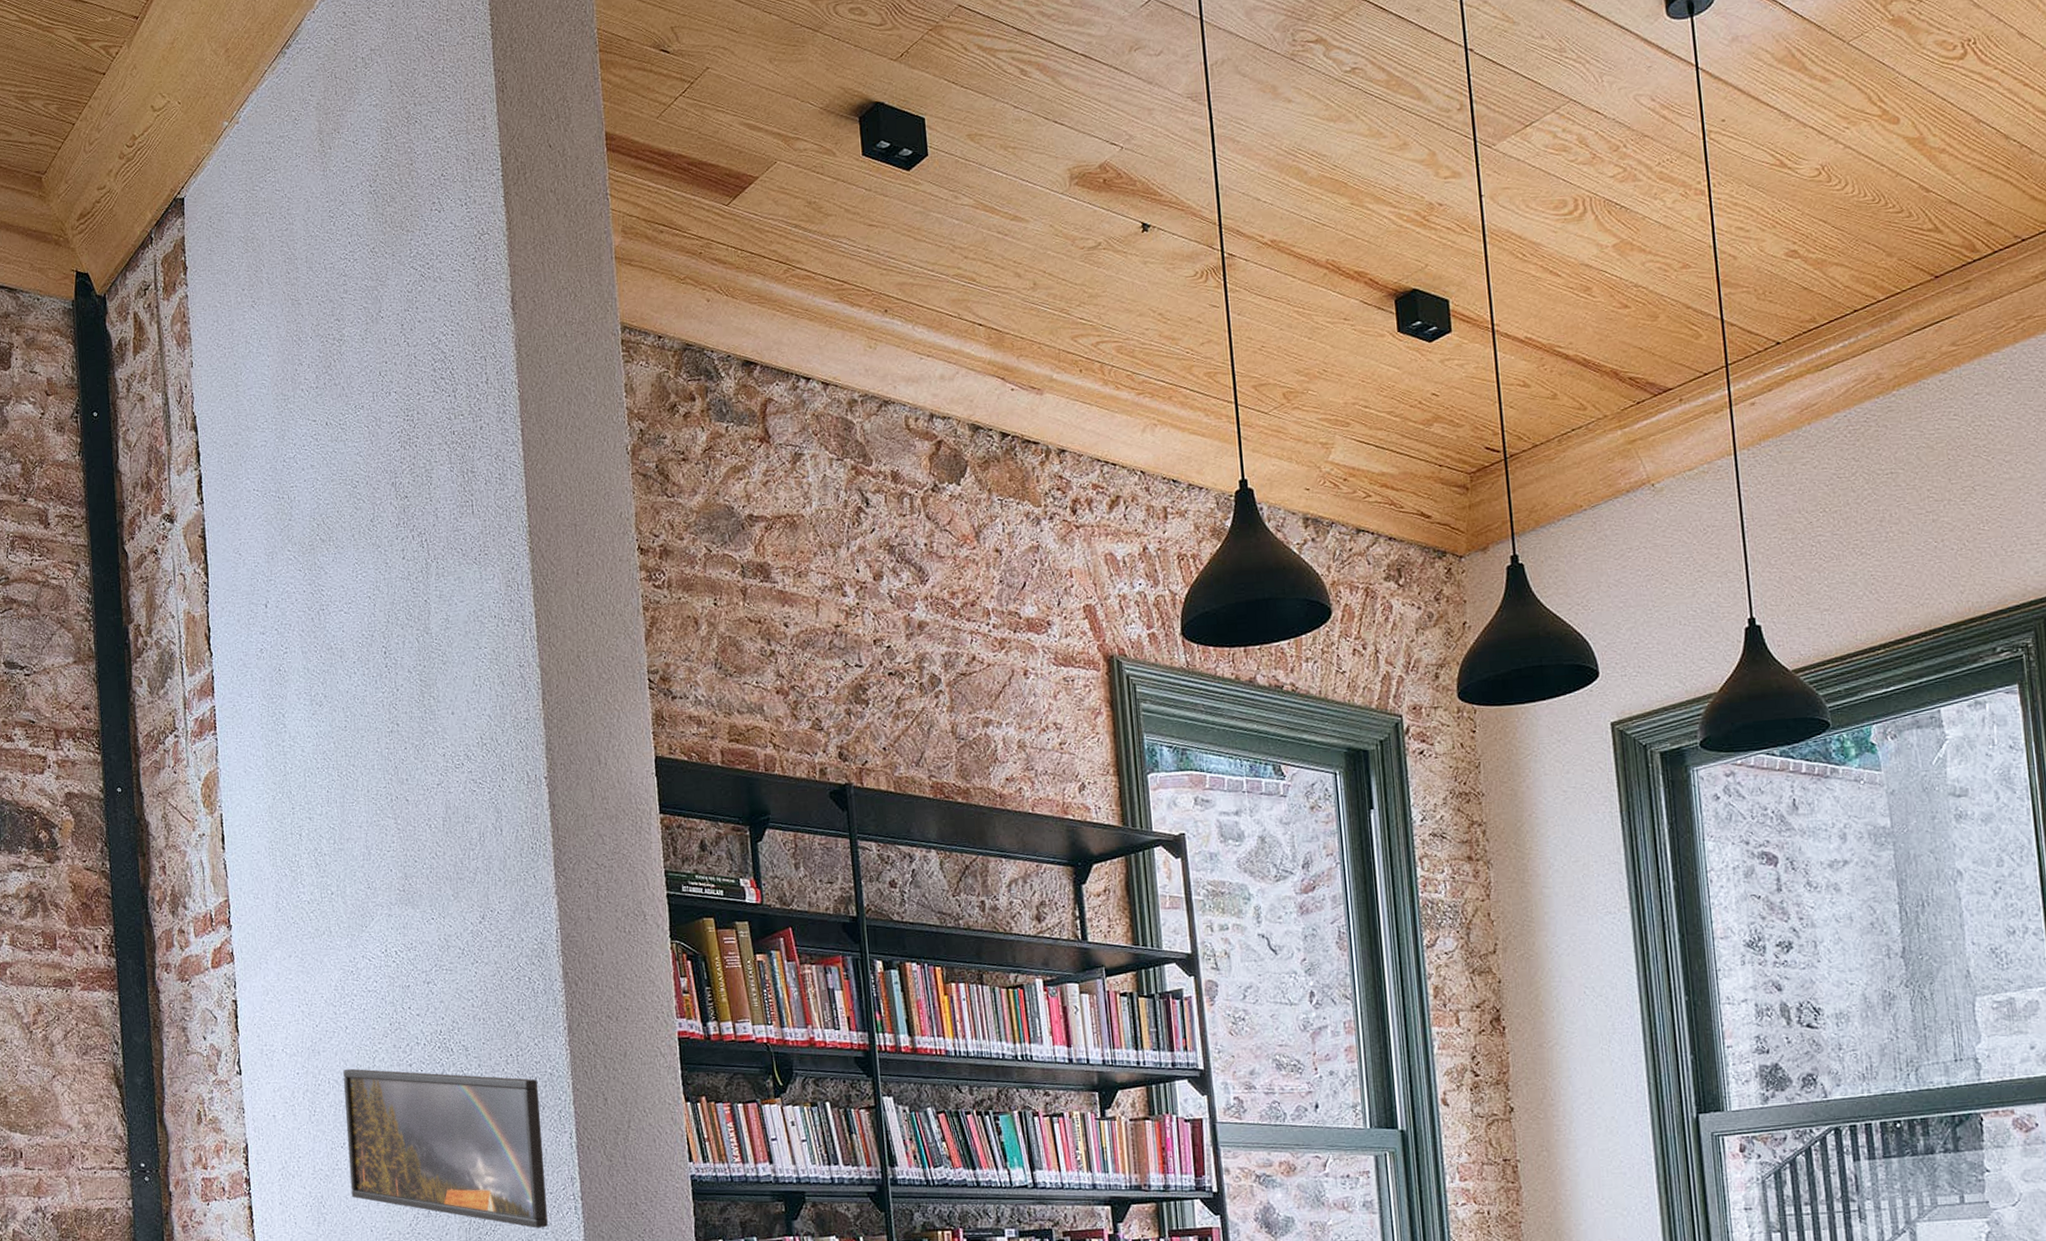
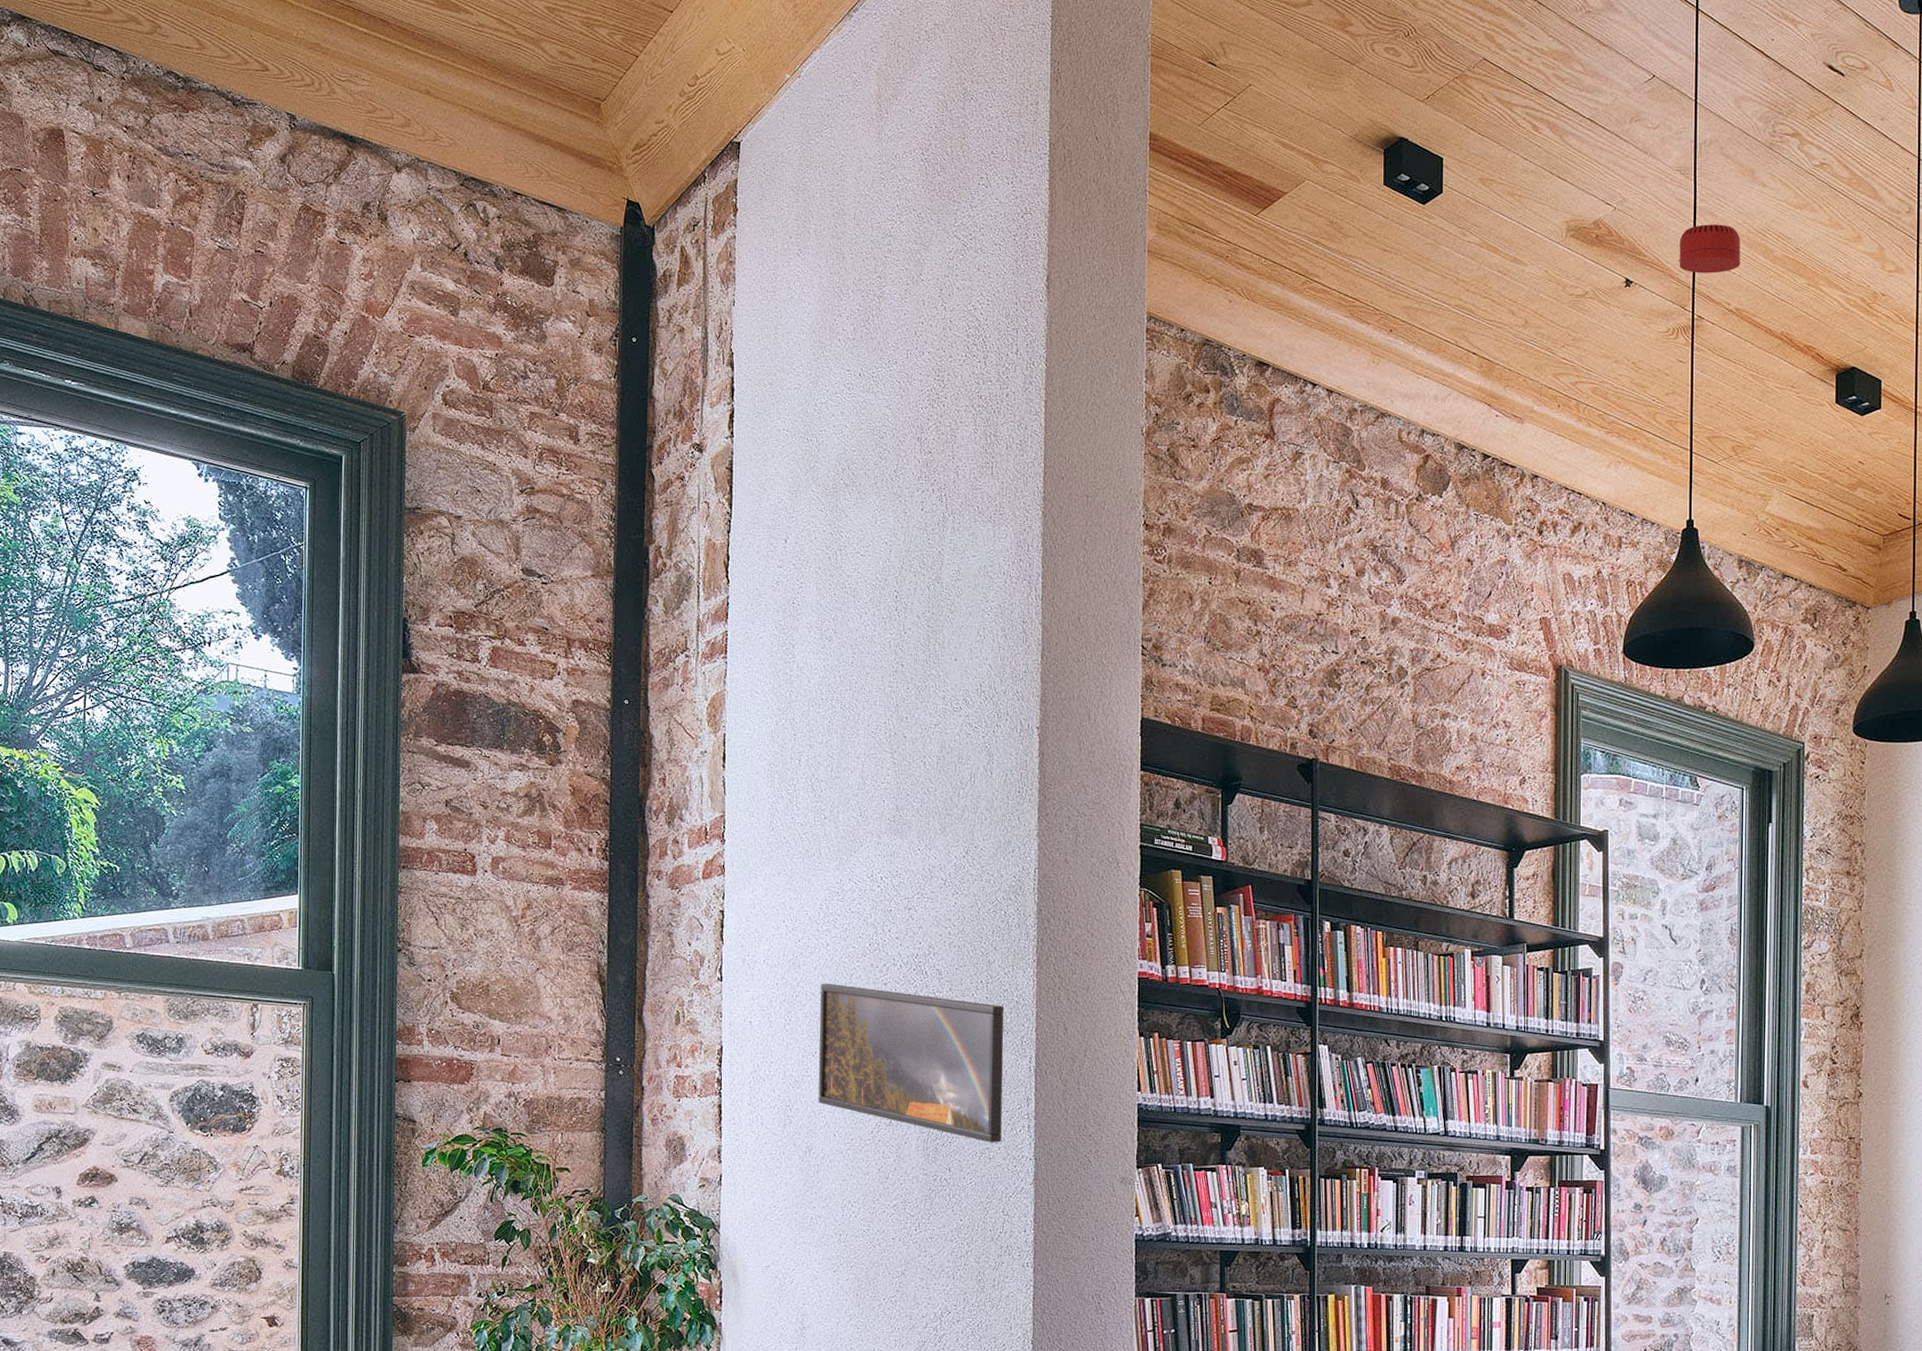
smoke detector: none [1198,150,1271,208] -> present [1679,224,1741,273]

